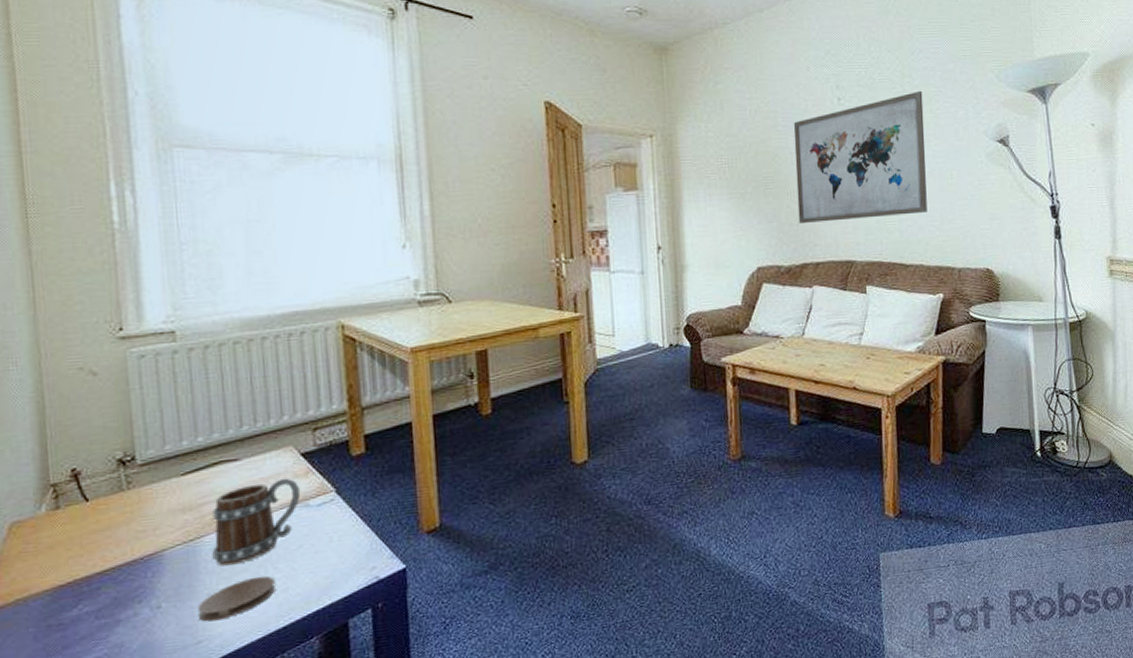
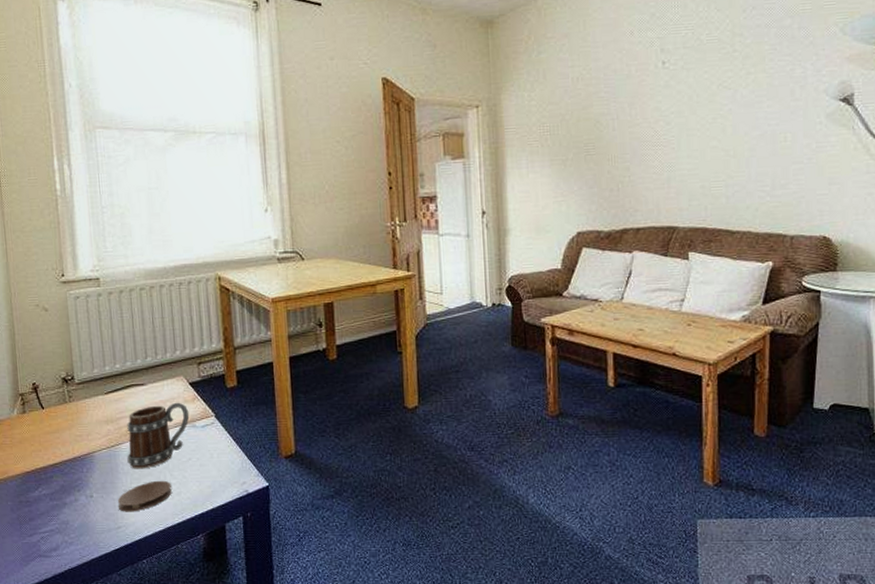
wall art: present [793,90,927,225] -> none [615,49,757,190]

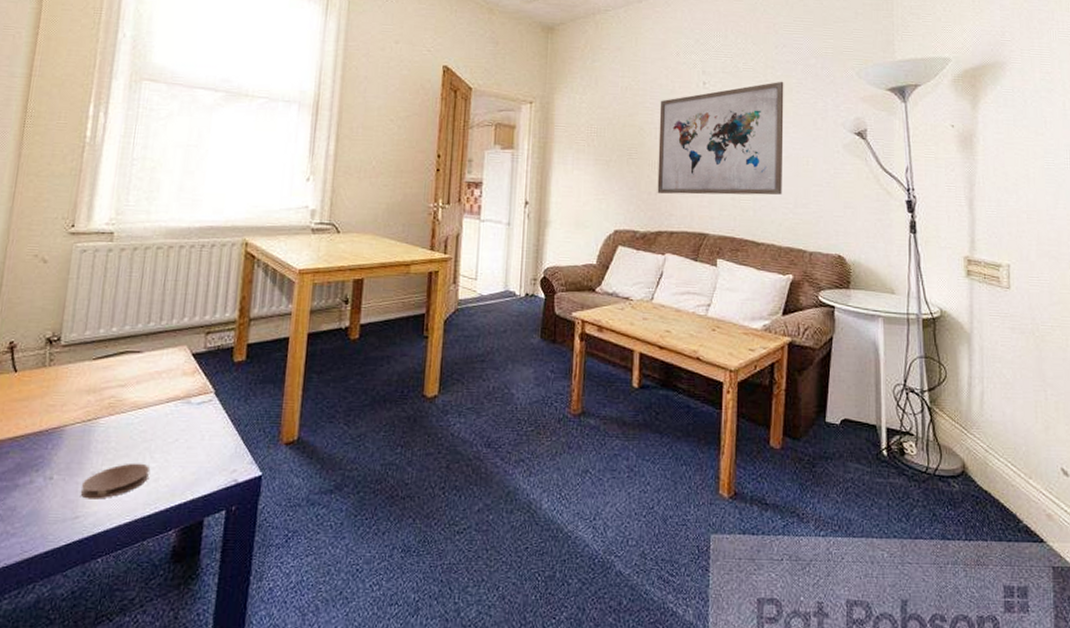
mug: present [127,402,190,469] -> none [103,374,186,449]
wall art: none [615,49,757,190] -> present [657,81,784,195]

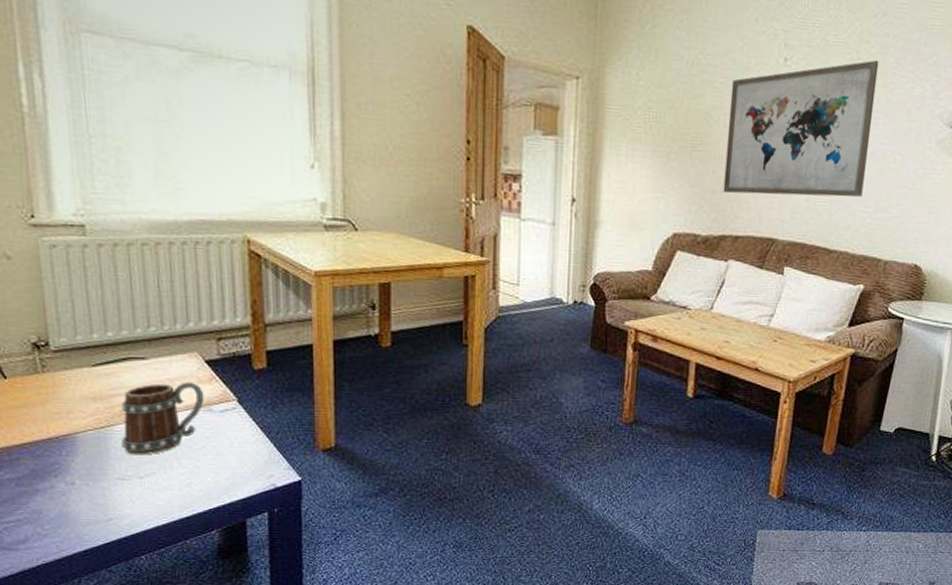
coaster: present [80,463,149,499] -> none [108,469,179,503]
mug: none [103,374,186,449] -> present [121,381,205,455]

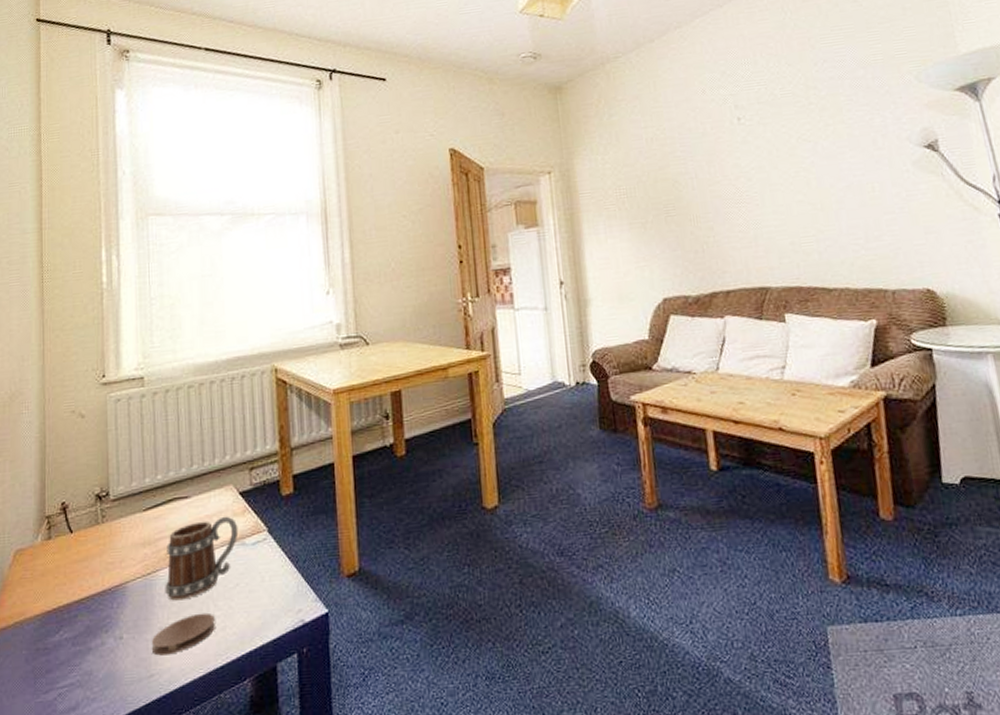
coaster: none [108,469,179,503] -> present [151,612,215,656]
wall art: present [723,59,879,197] -> none [691,101,849,251]

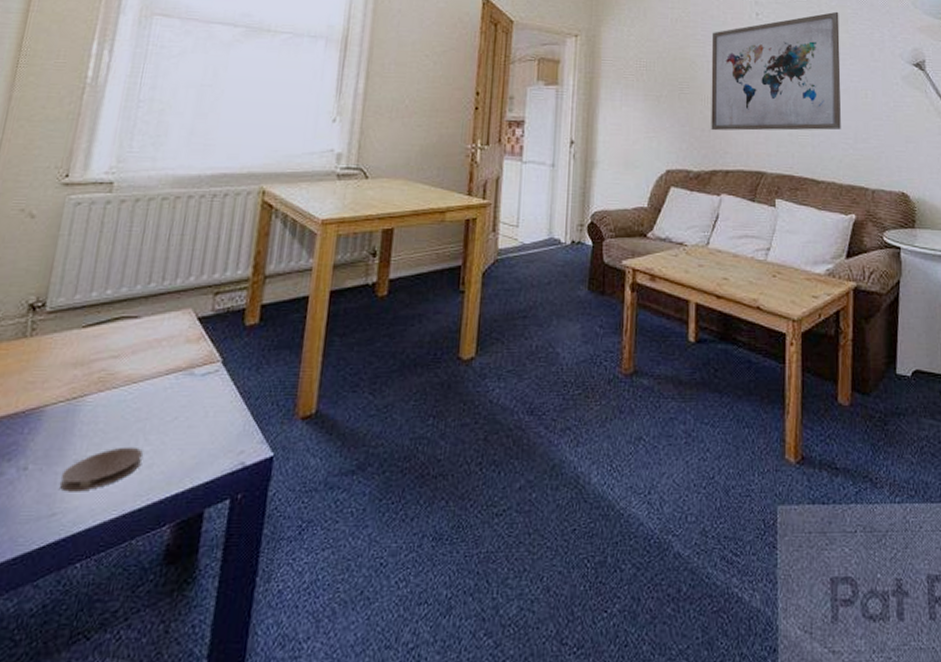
mug: present [165,516,239,601] -> none [89,341,190,431]
wall art: none [691,101,849,251] -> present [711,11,841,131]

